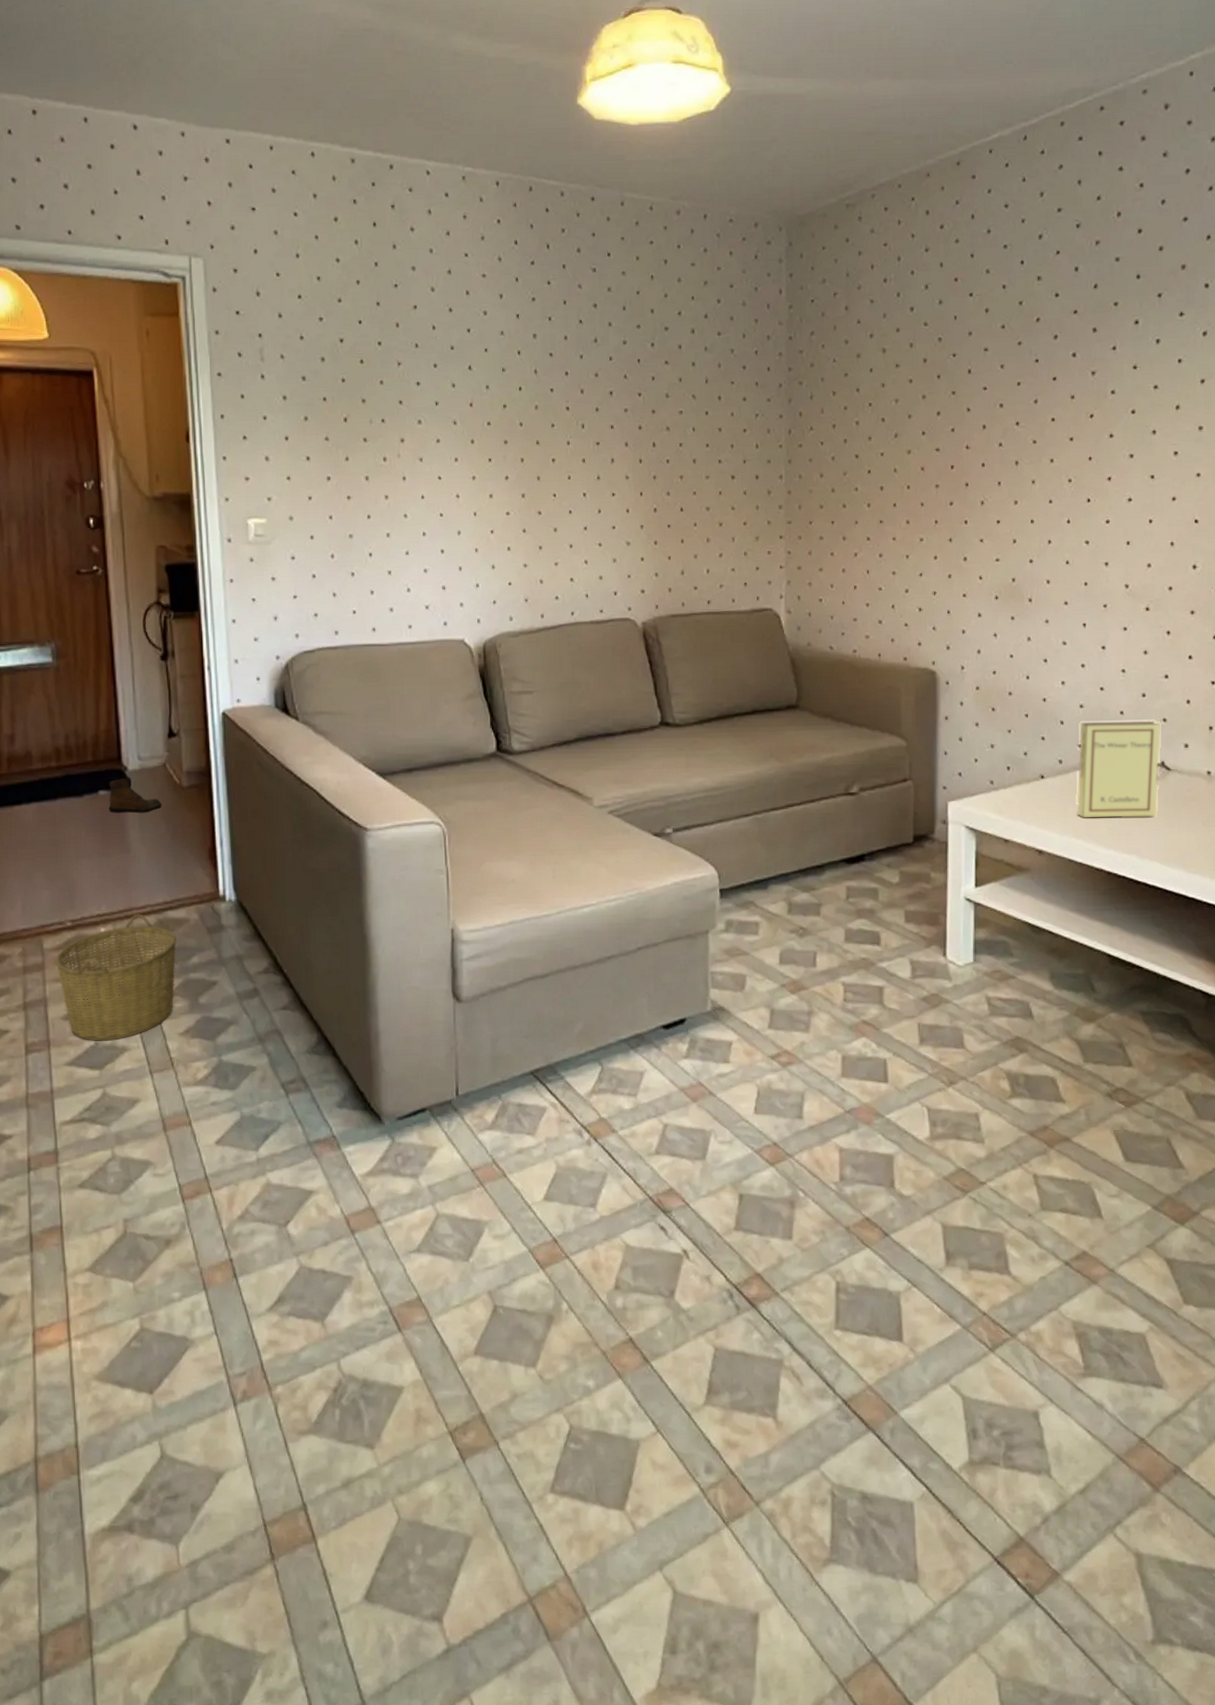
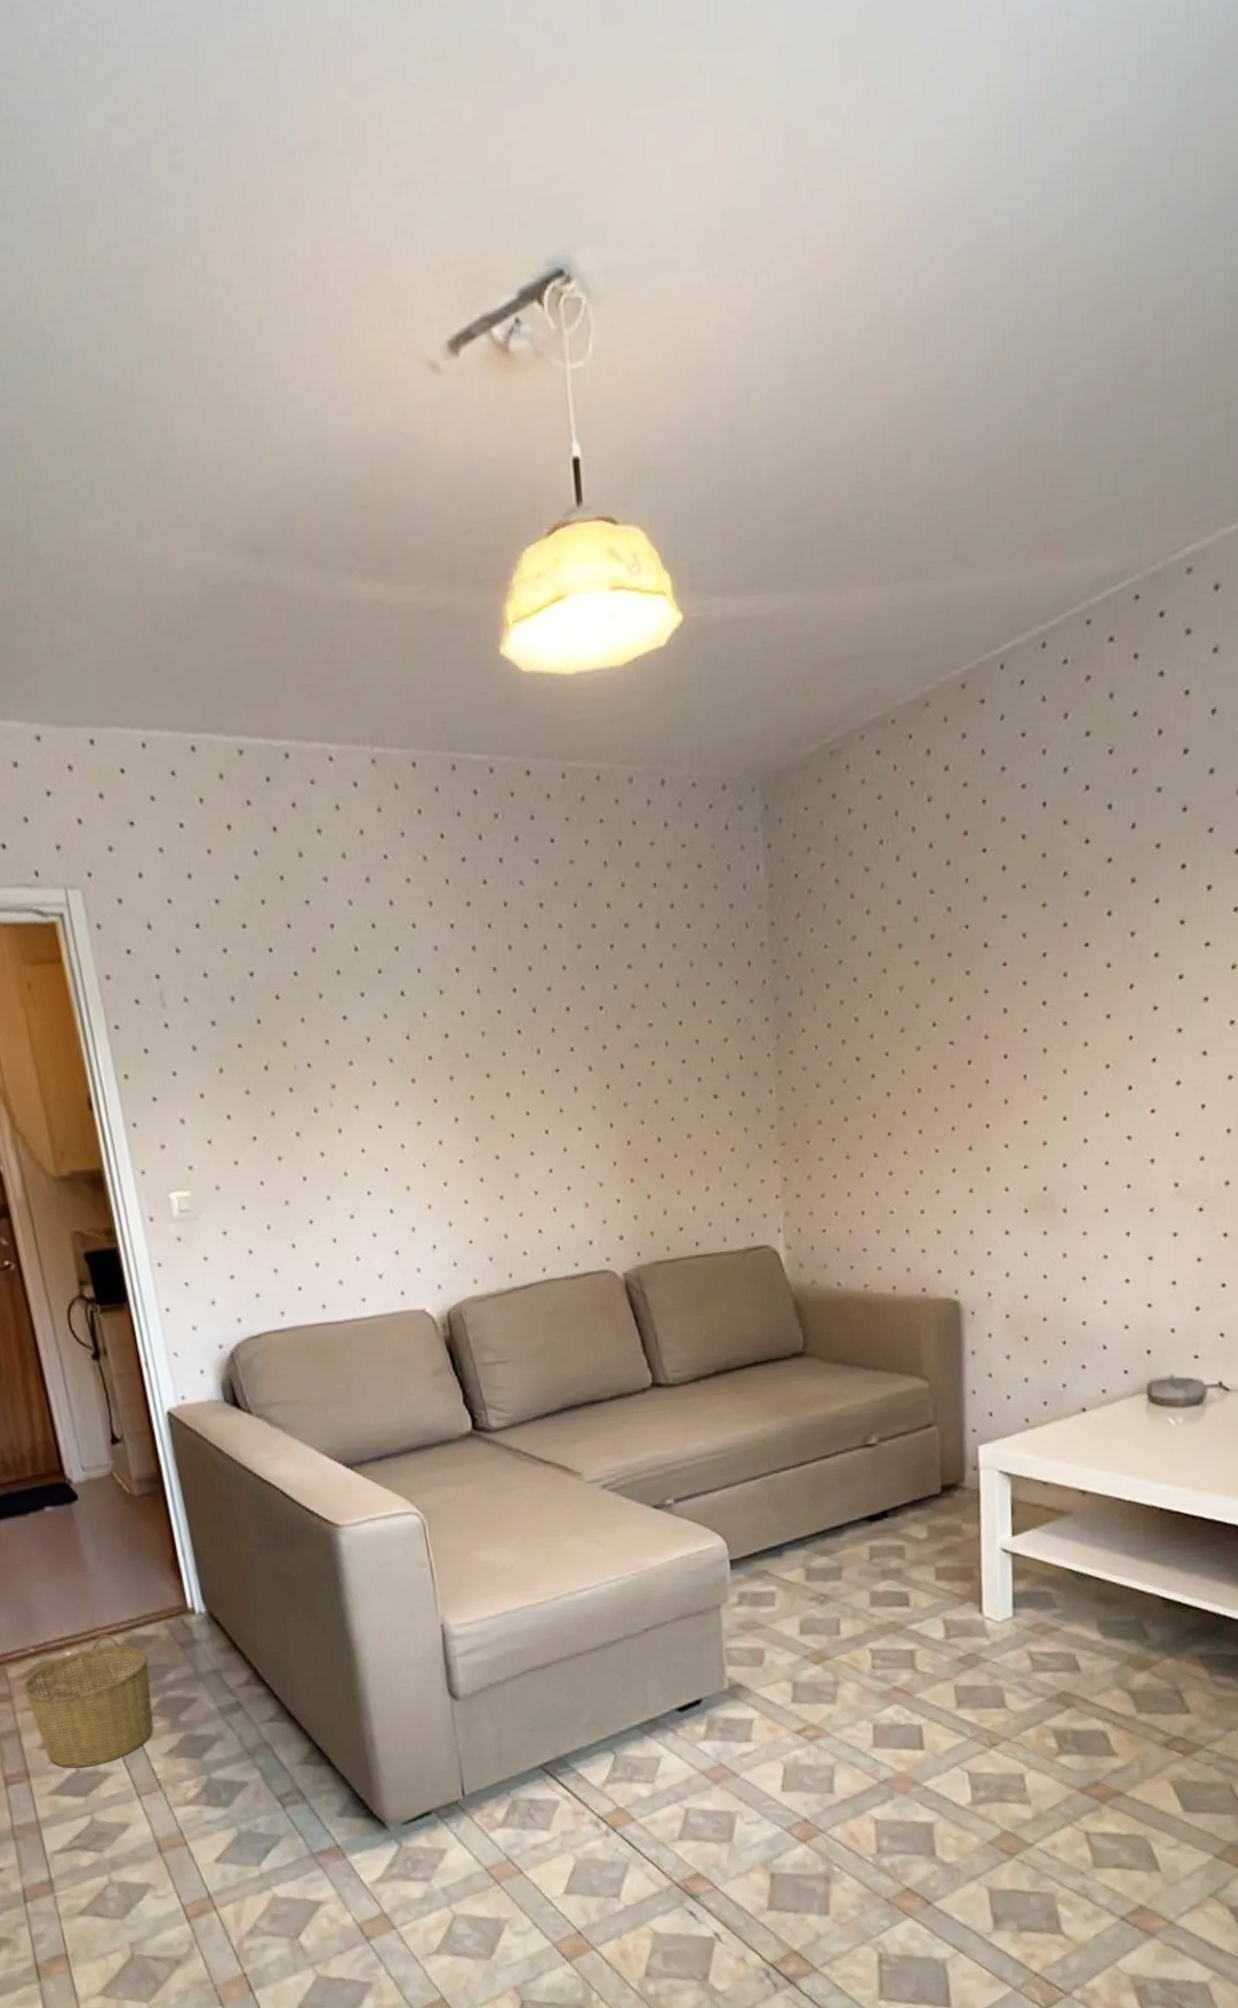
boot: present [108,776,162,814] -> none [53,1490,115,1530]
book: present [1077,720,1160,819] -> none [1123,1336,1217,1452]

